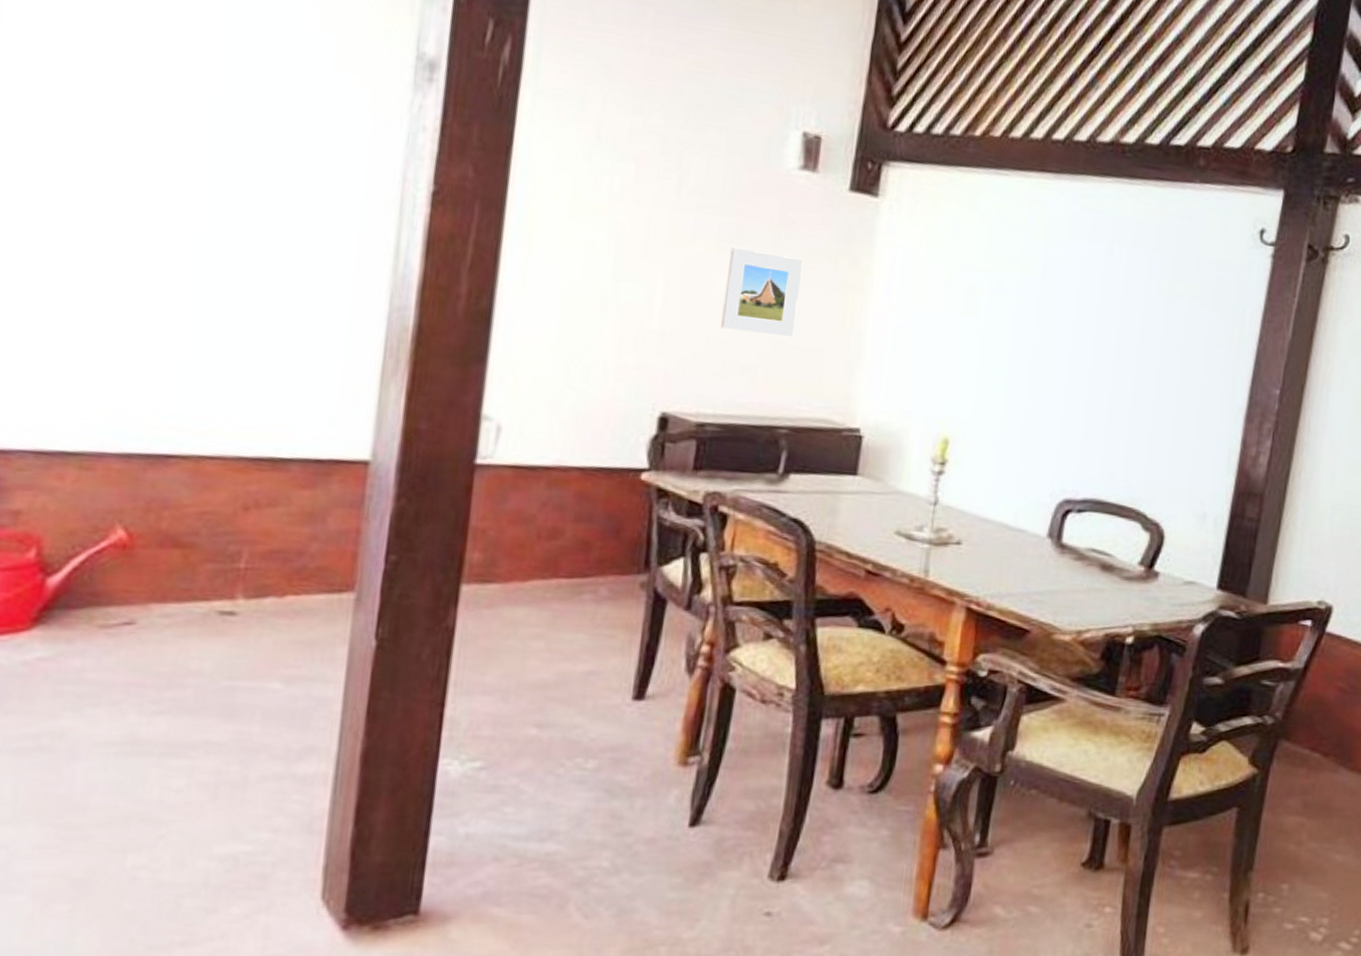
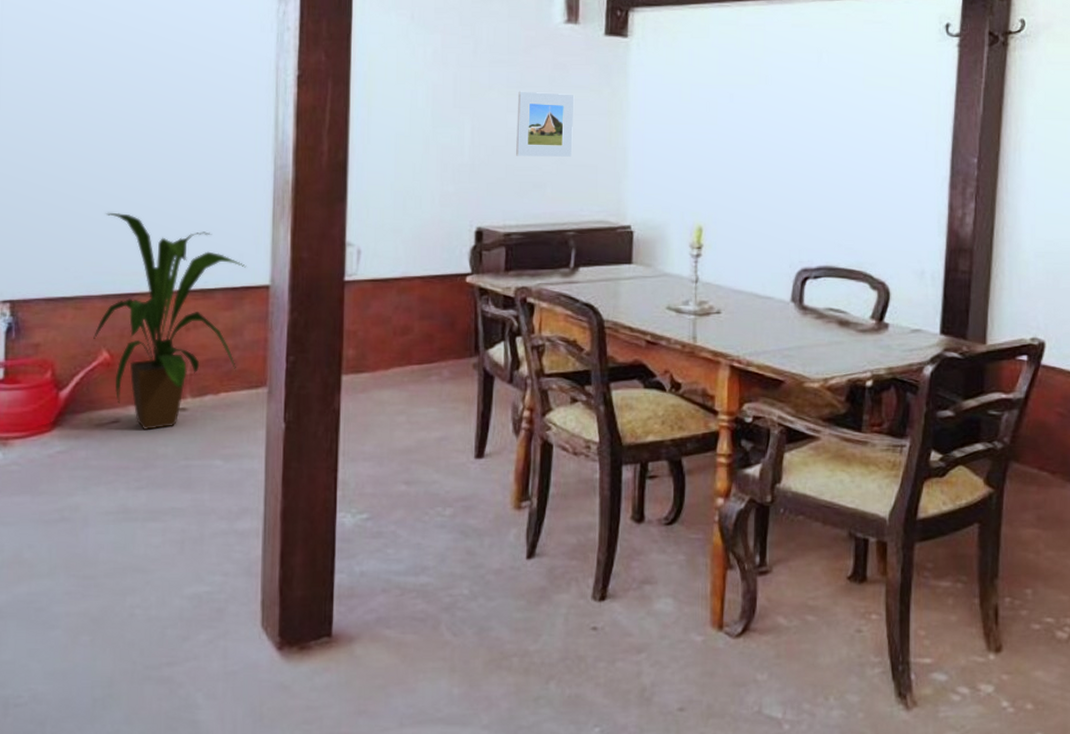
house plant: none [104,343,339,638] -> present [93,212,247,431]

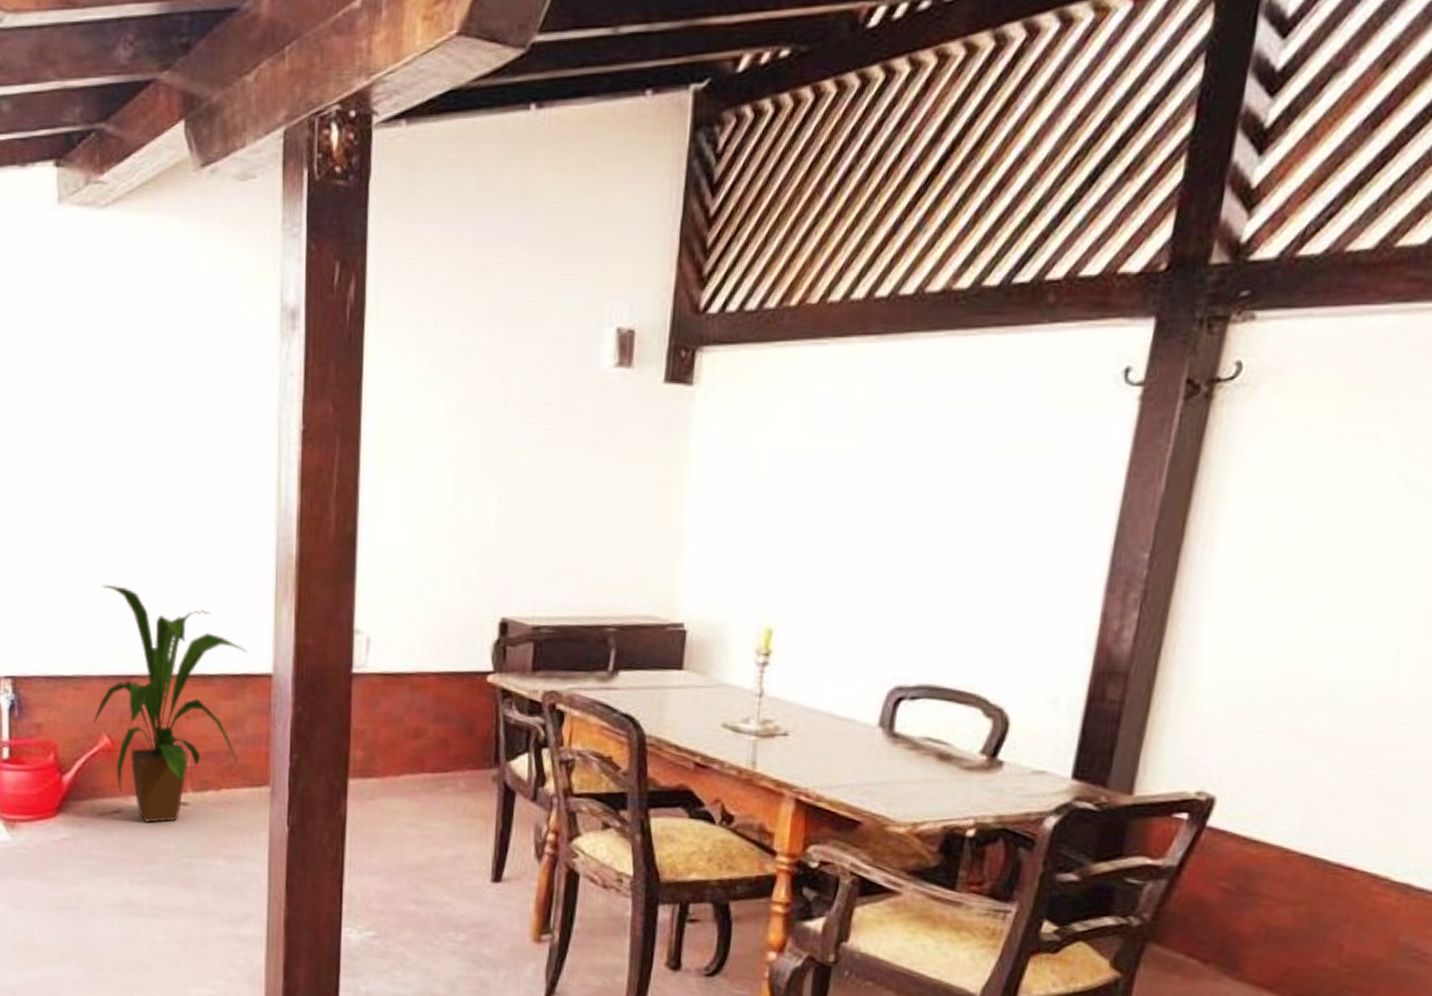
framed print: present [516,91,575,157] -> none [550,453,623,536]

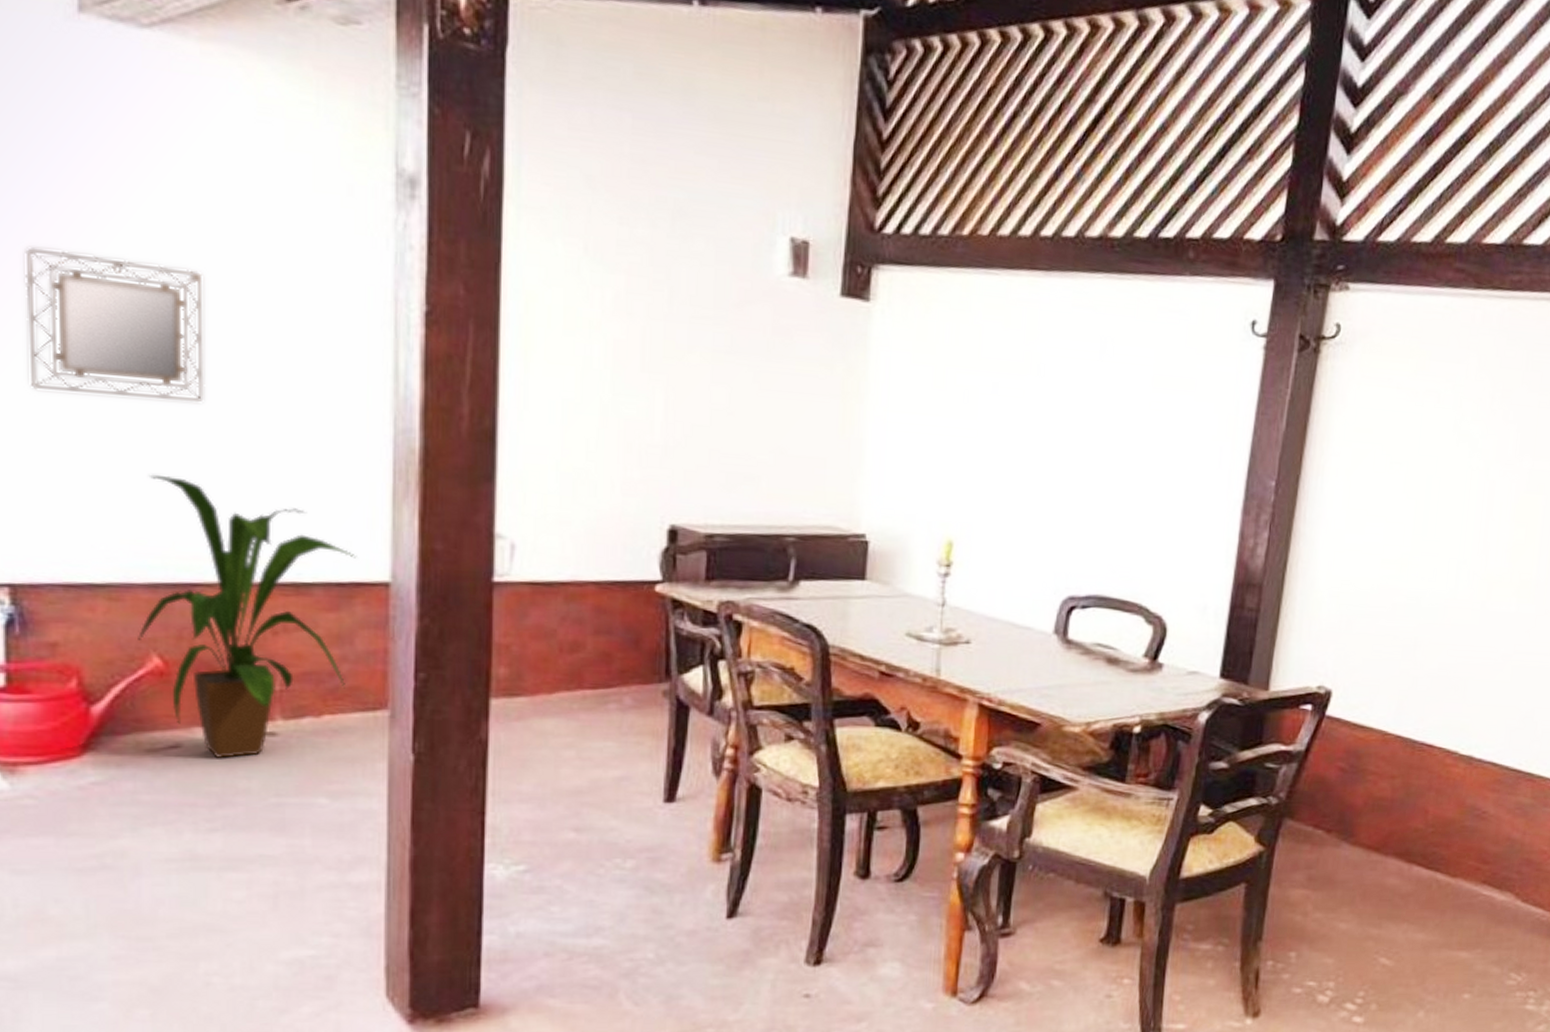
home mirror: none [23,401,141,524] -> present [25,246,206,404]

